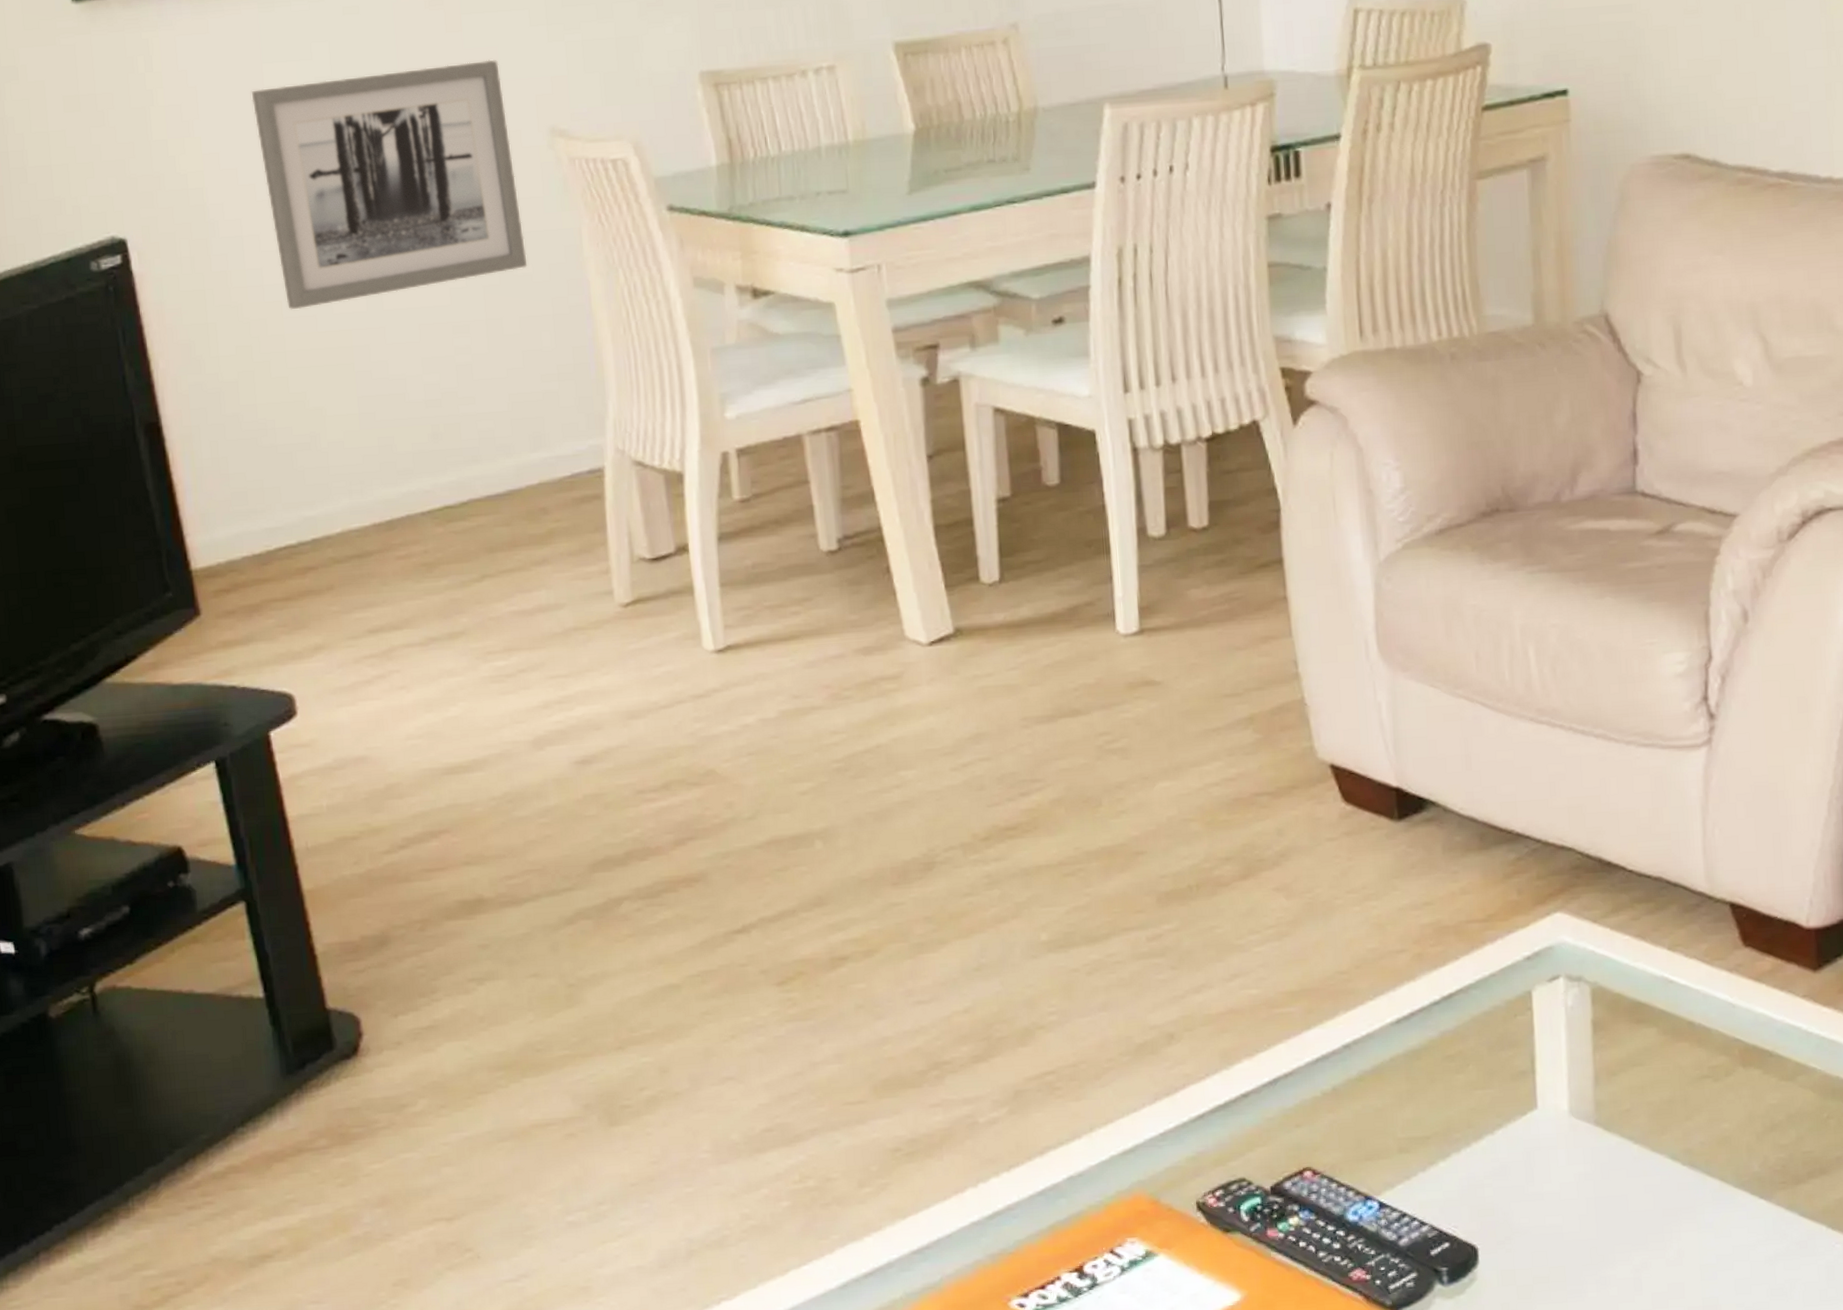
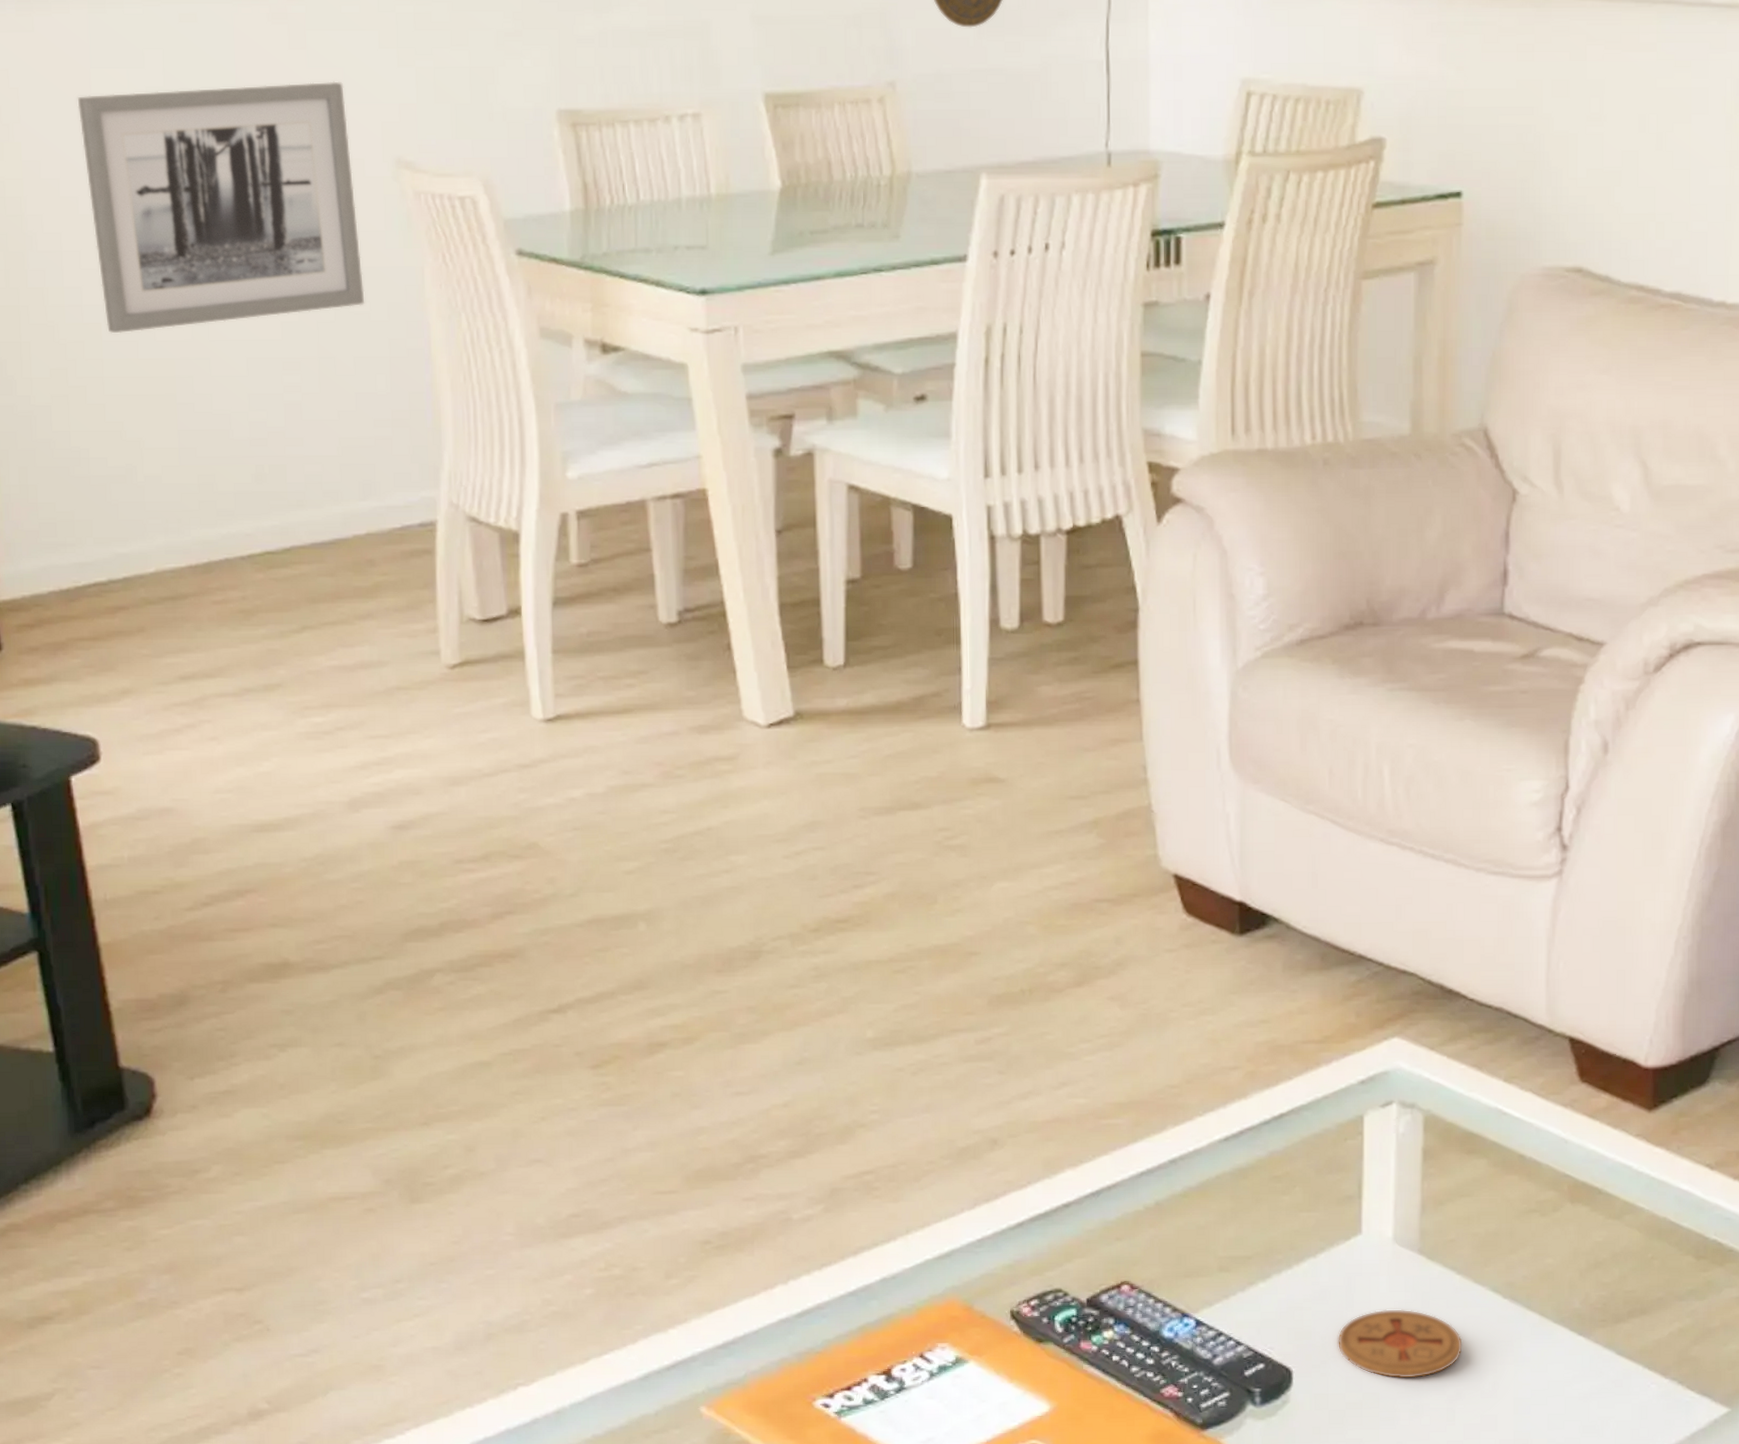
coaster: none [1520,1181,1646,1251] -> present [1337,1309,1463,1379]

